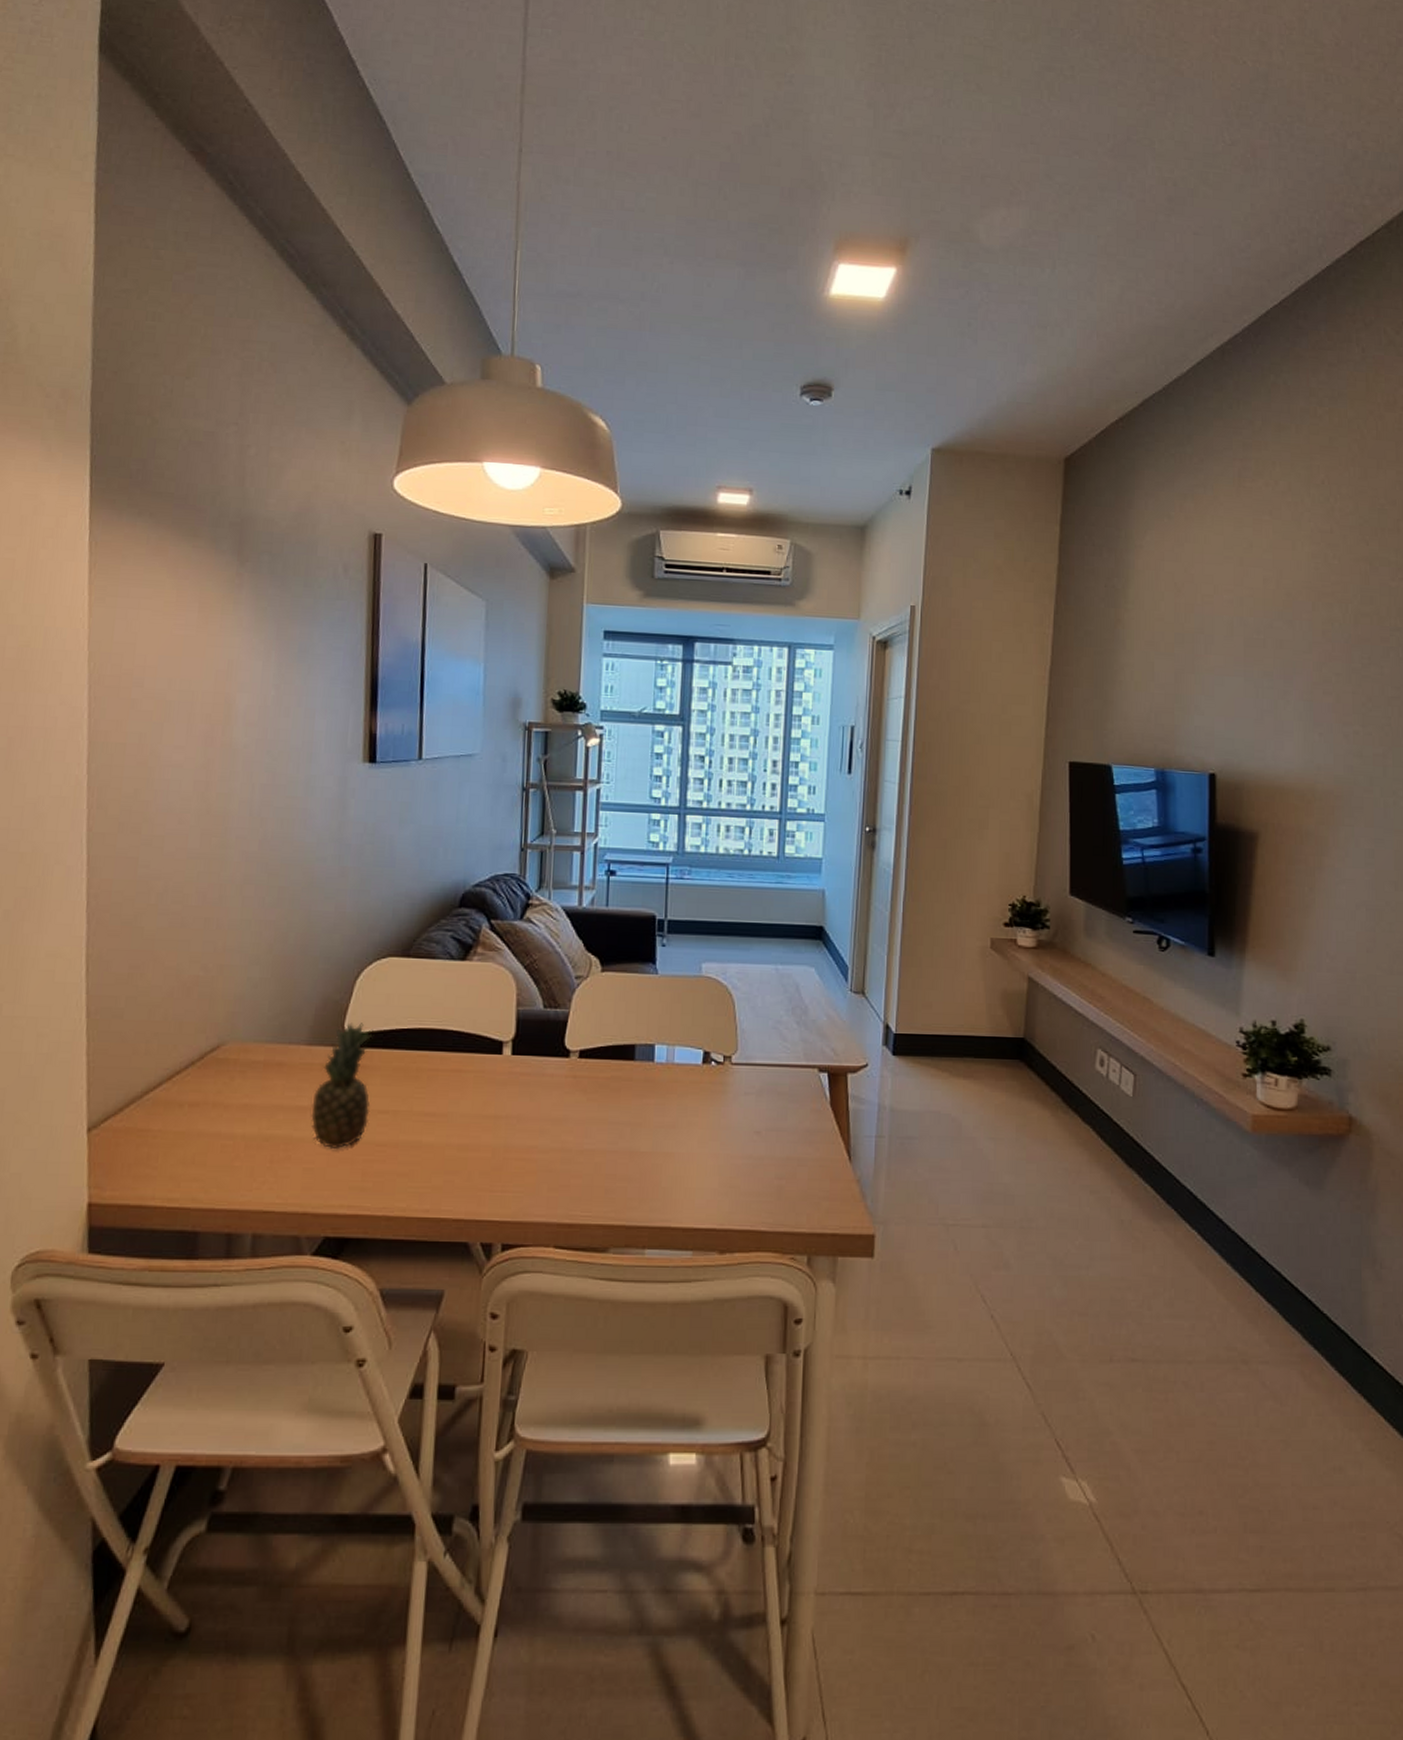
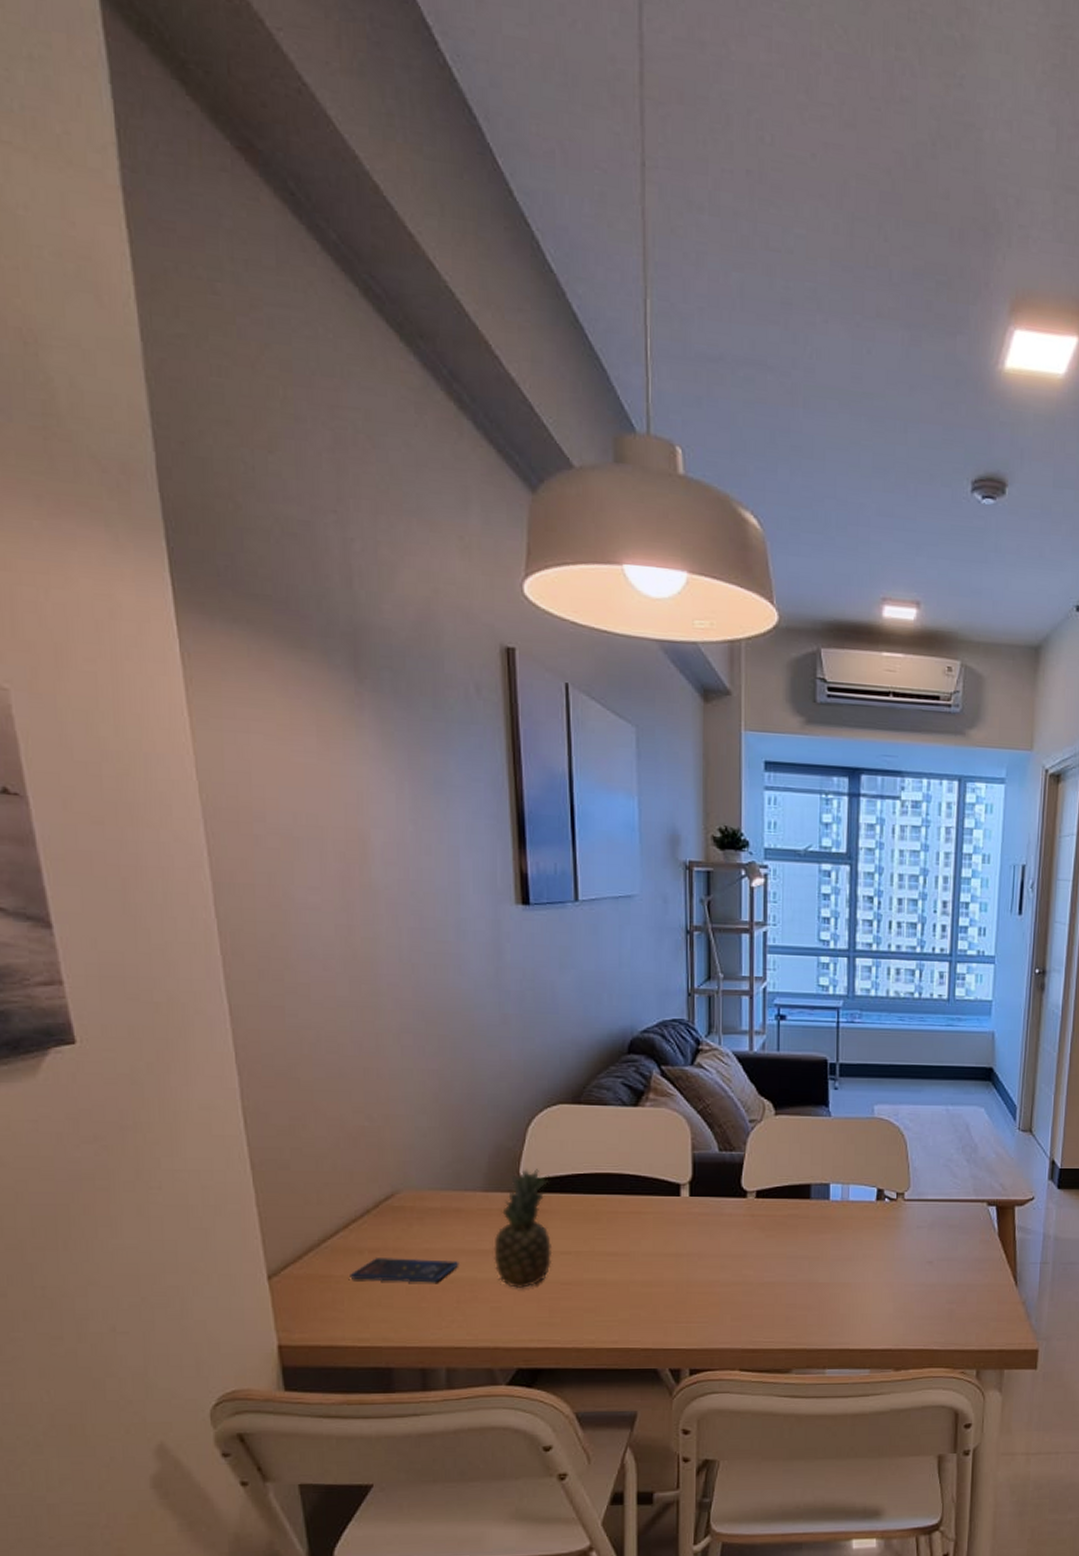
smartphone: none [167,1112,277,1140] -> present [350,1258,459,1283]

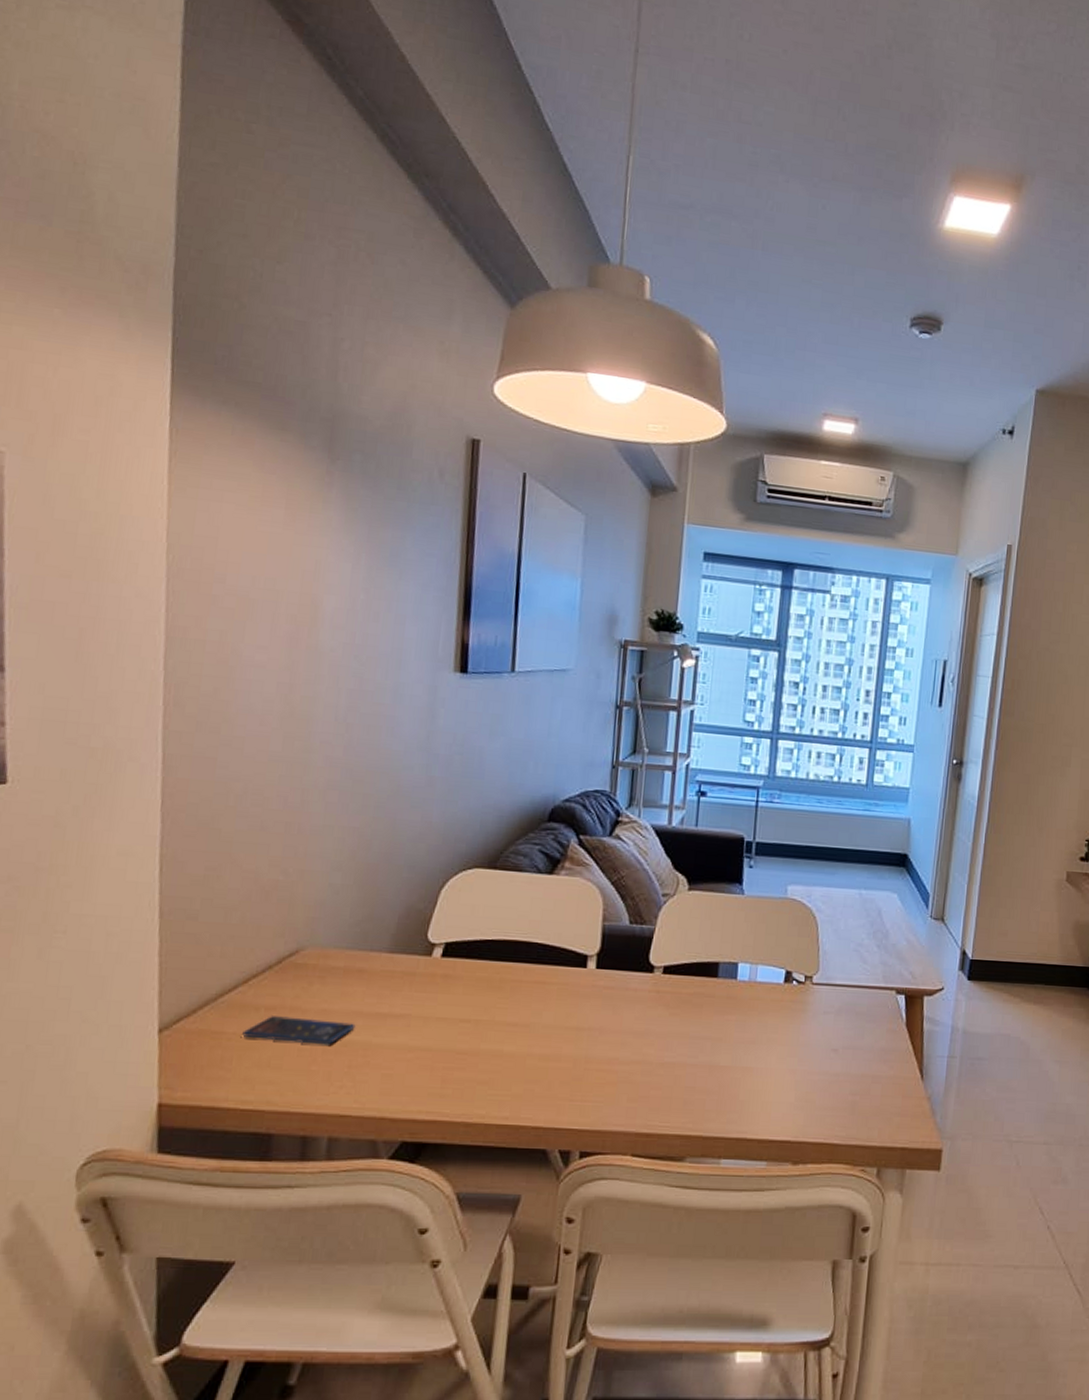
fruit: present [494,1169,553,1289] -> none [391,932,458,1057]

